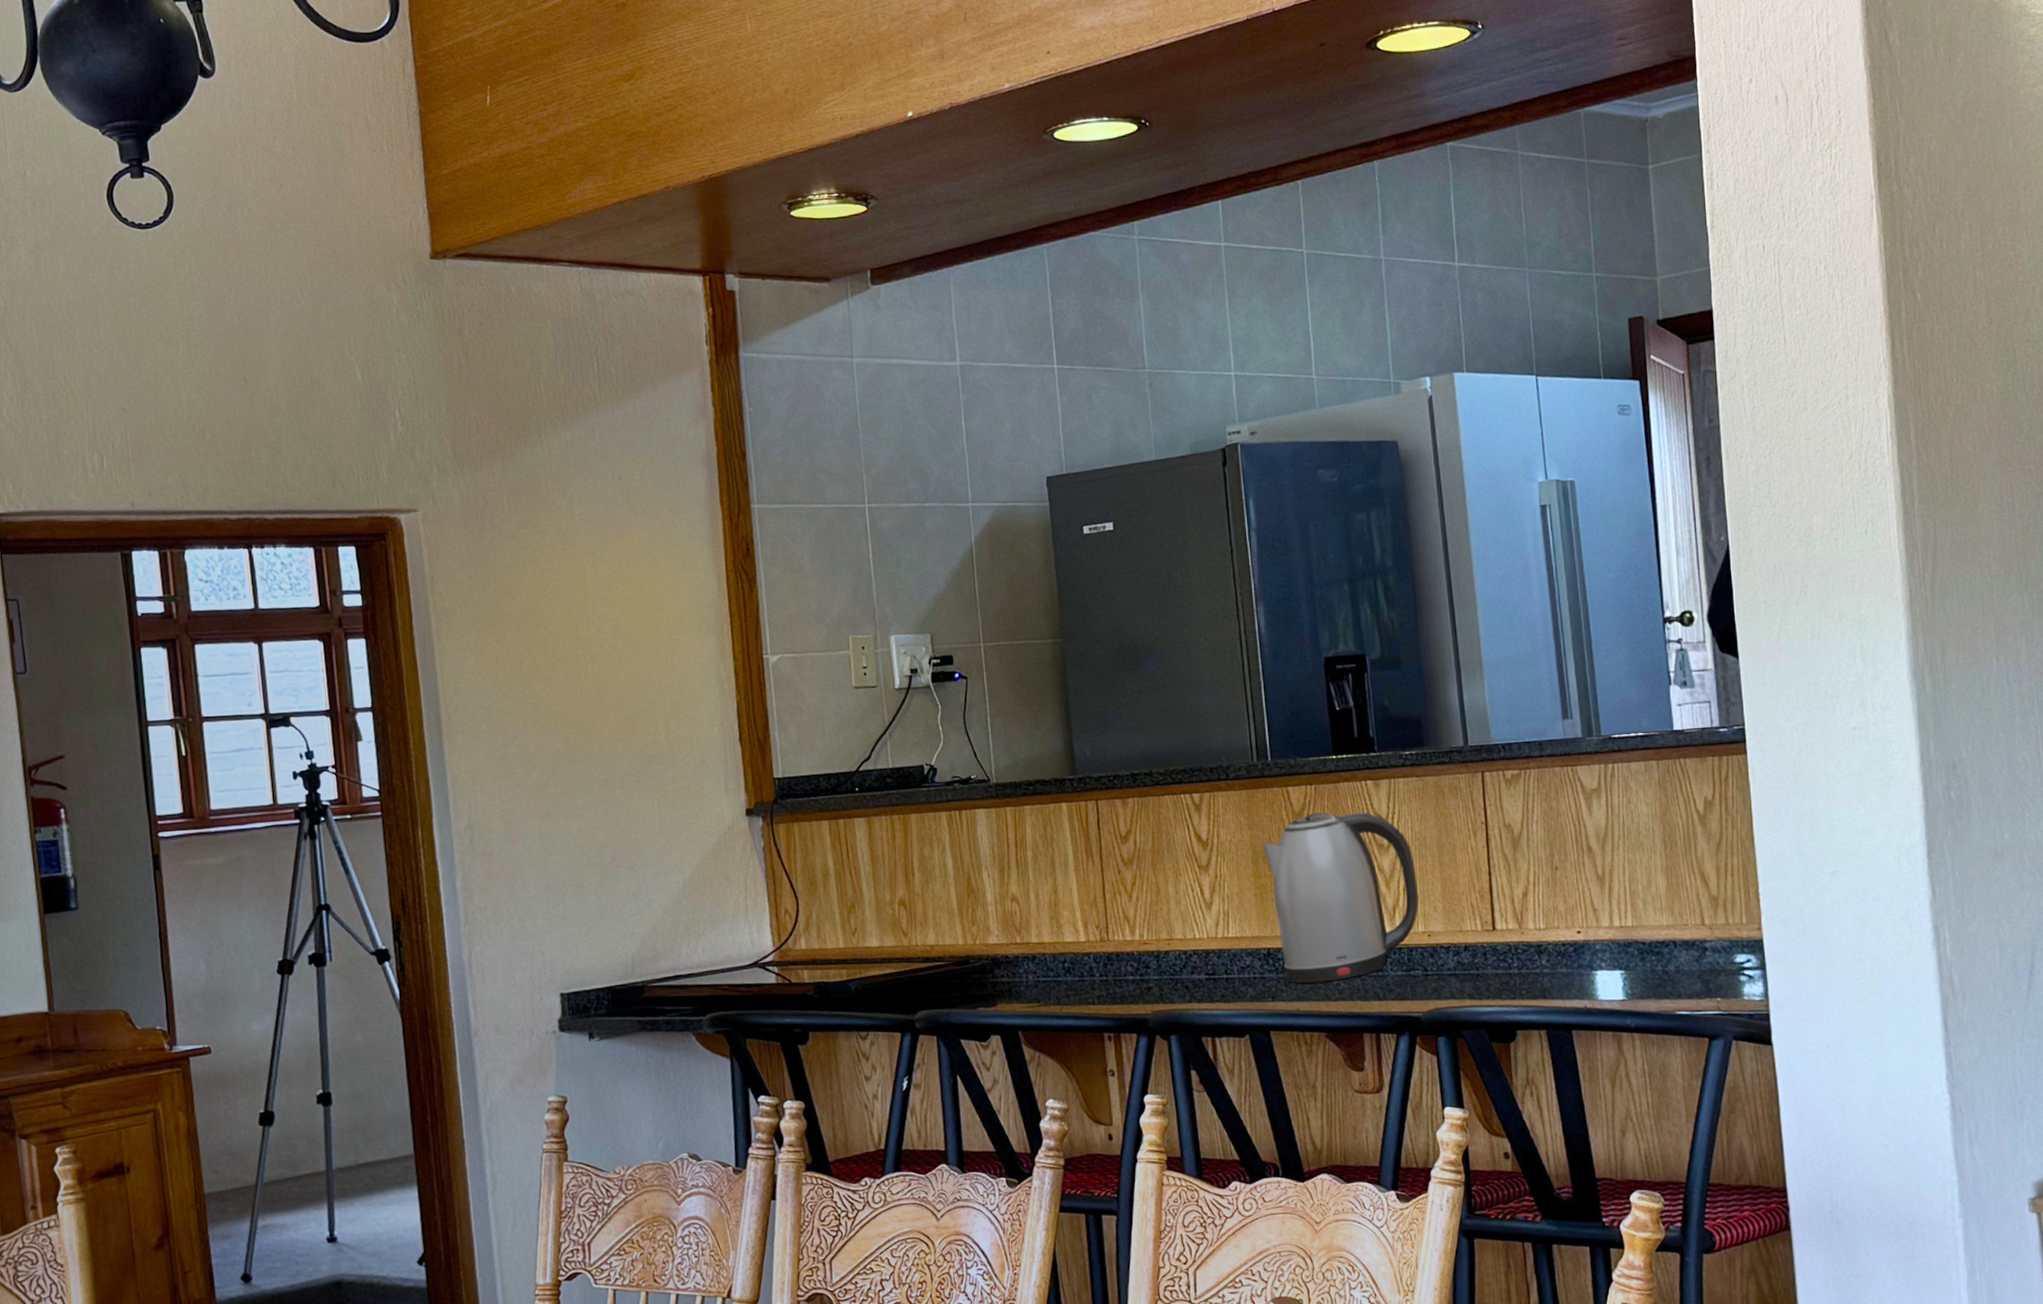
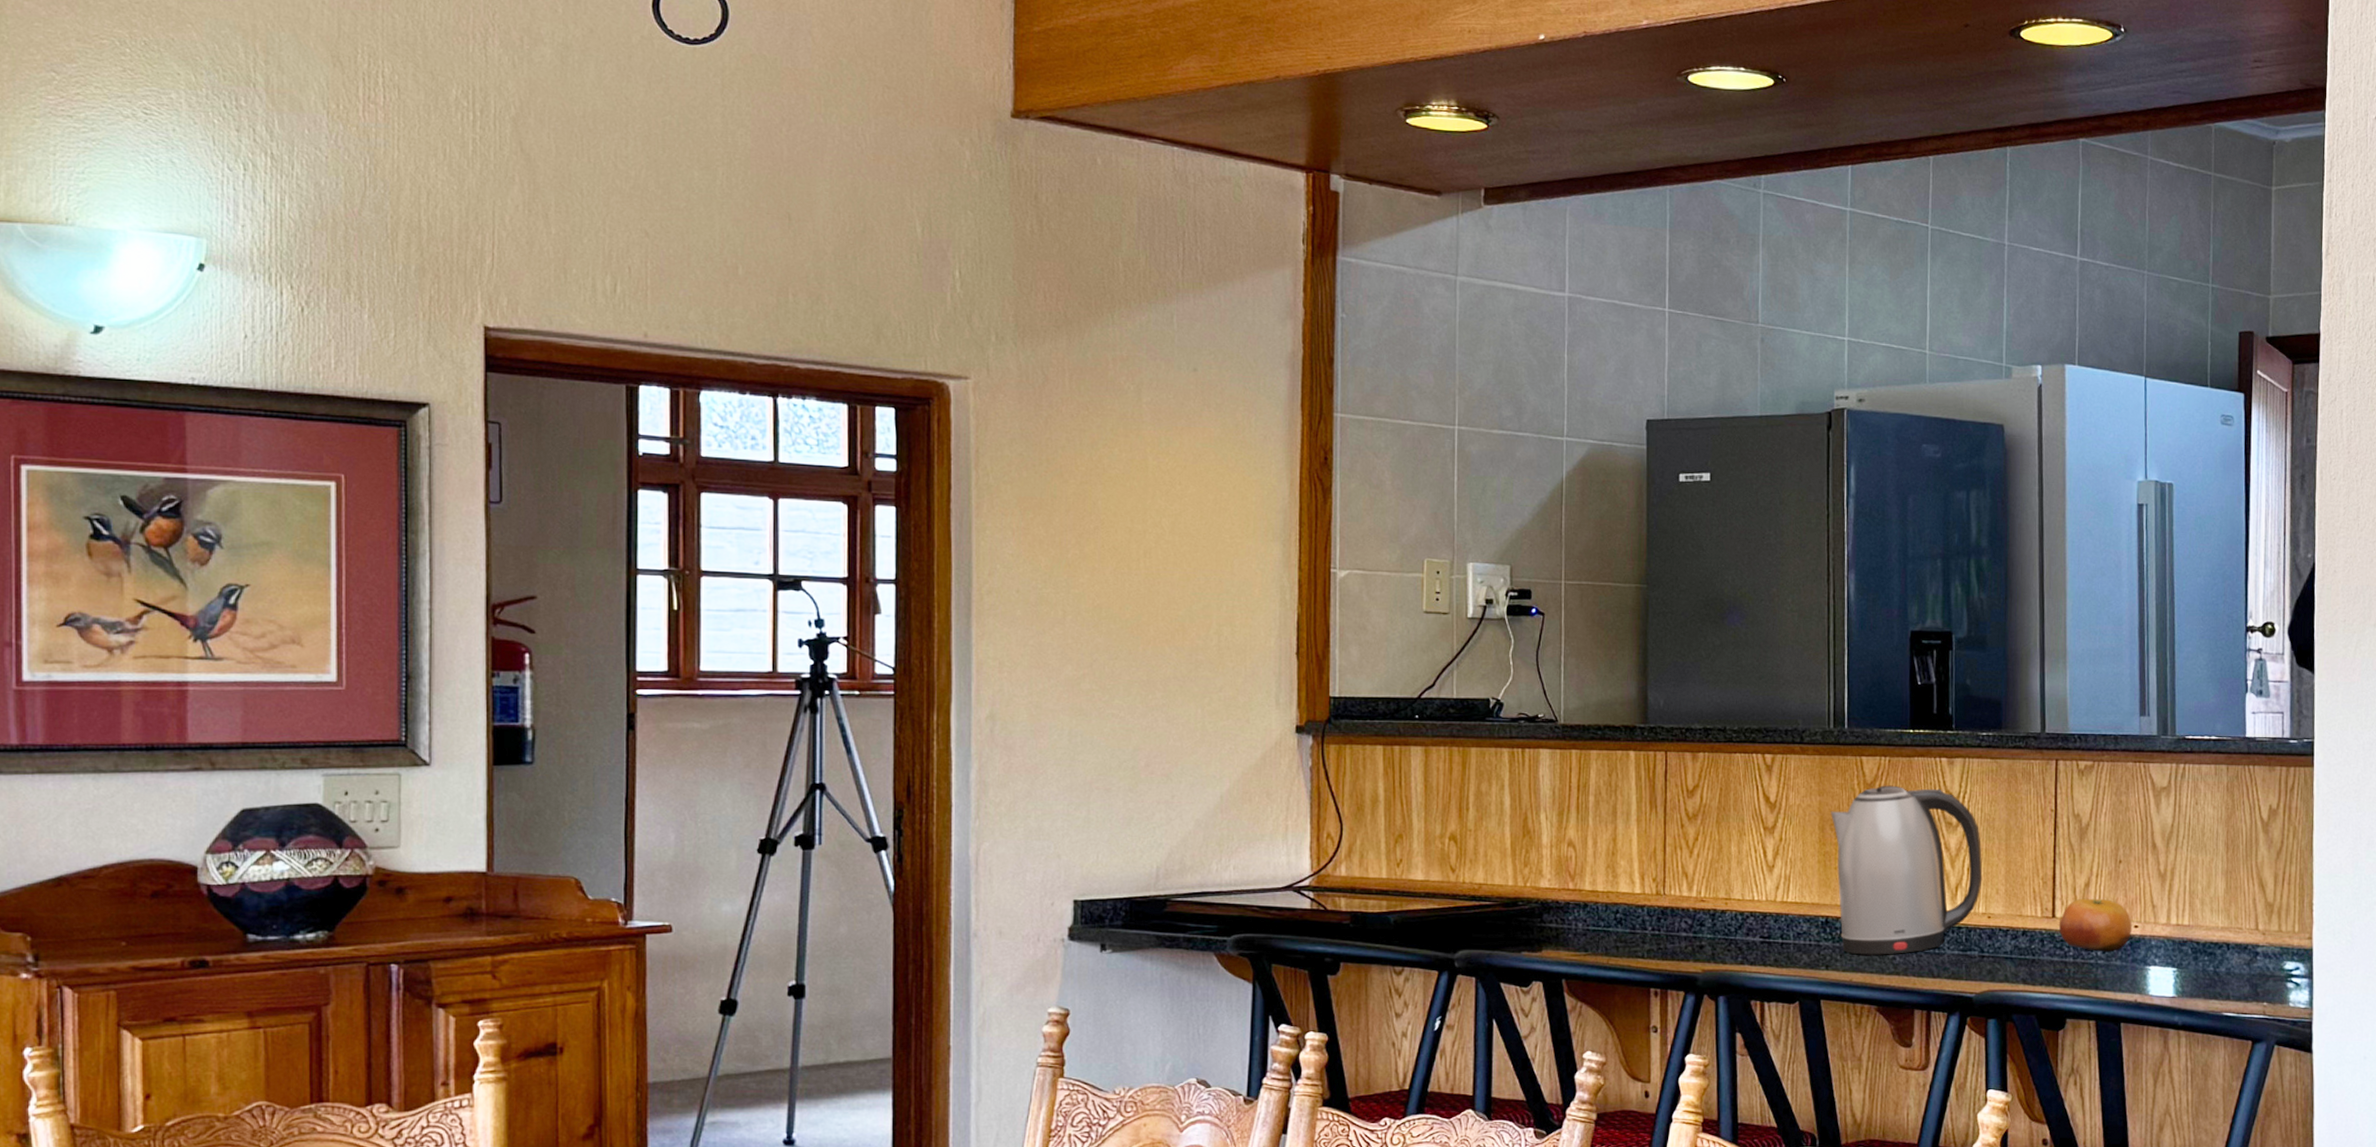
fruit: none [1500,907,1575,961] -> present [2058,898,2133,953]

